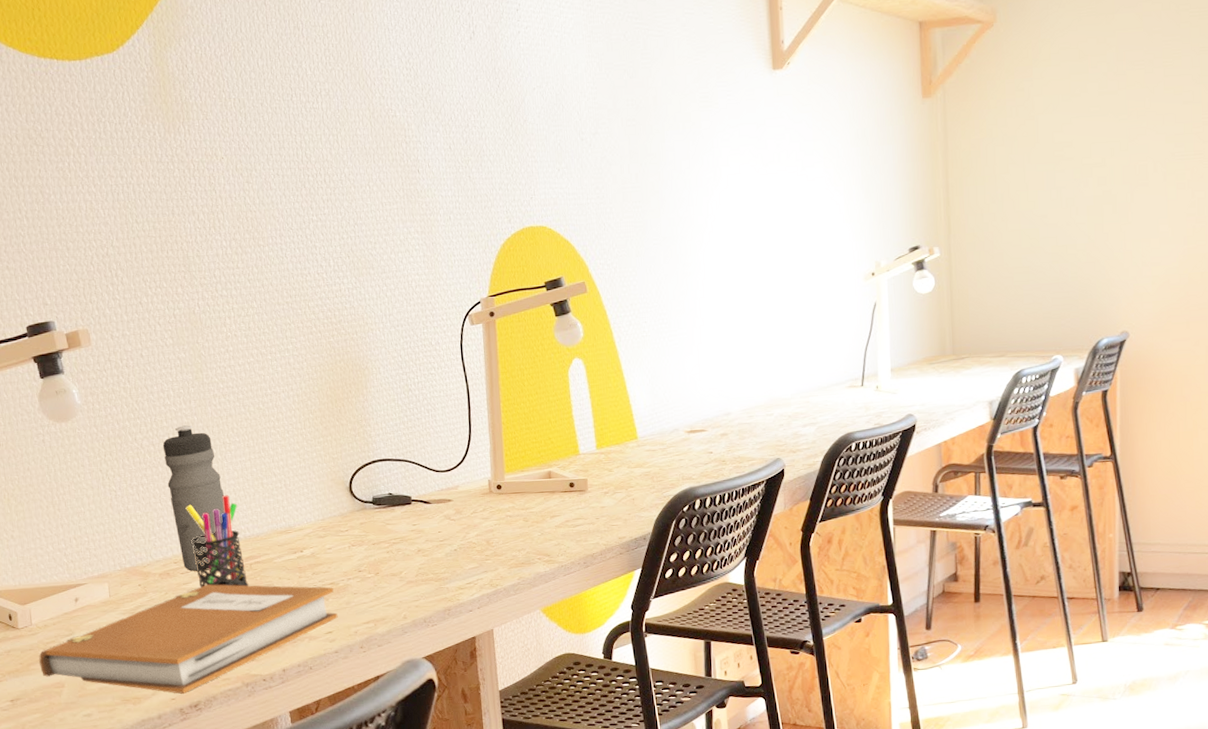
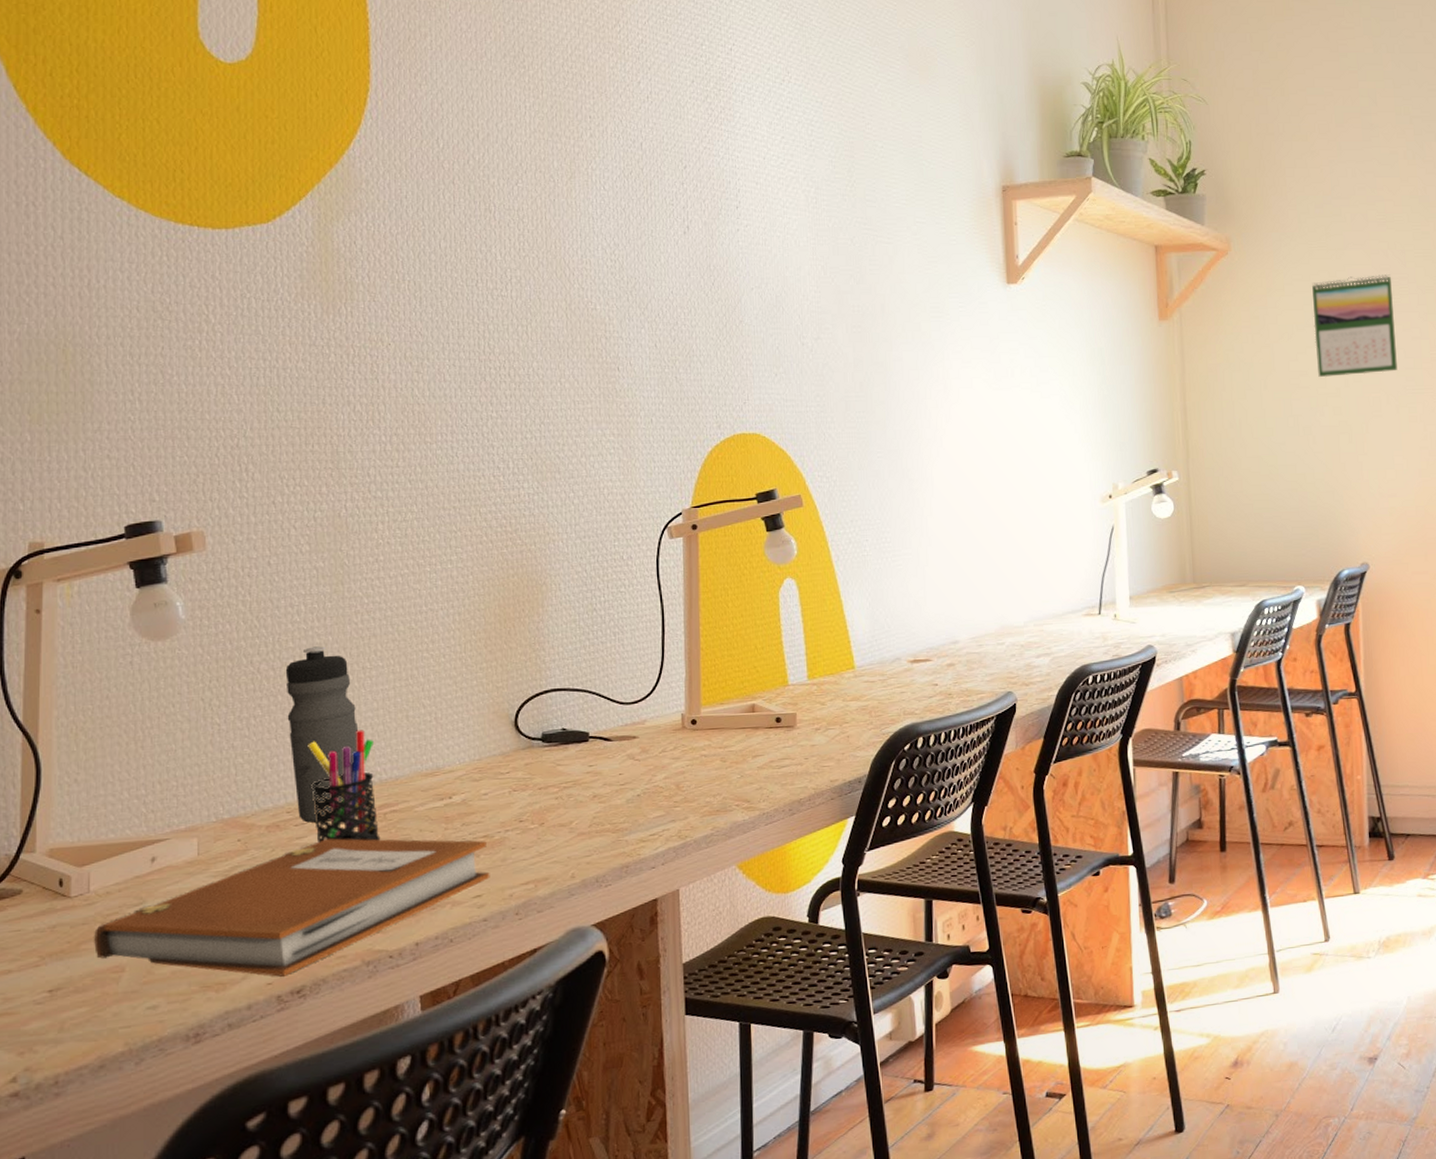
calendar: none [1080,37,1166,148] -> present [1312,274,1398,378]

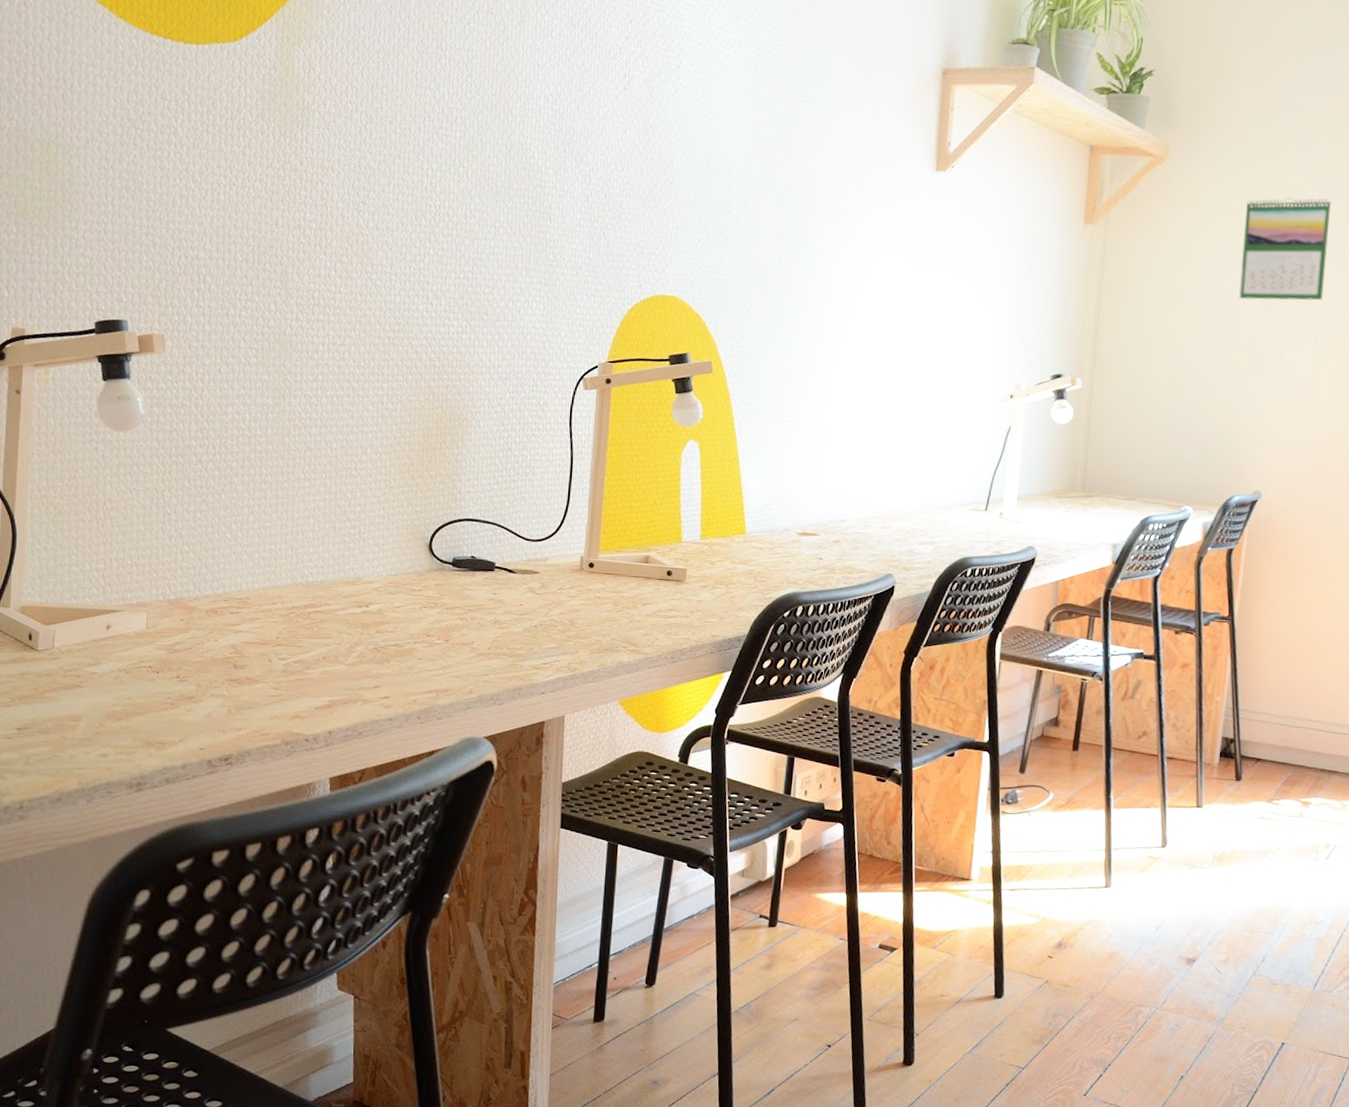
notebook: present [94,838,490,977] -> none [56,629,398,744]
water bottle: present [285,646,359,823] -> none [229,453,291,613]
pen holder: present [308,730,381,843] -> none [245,534,304,636]

